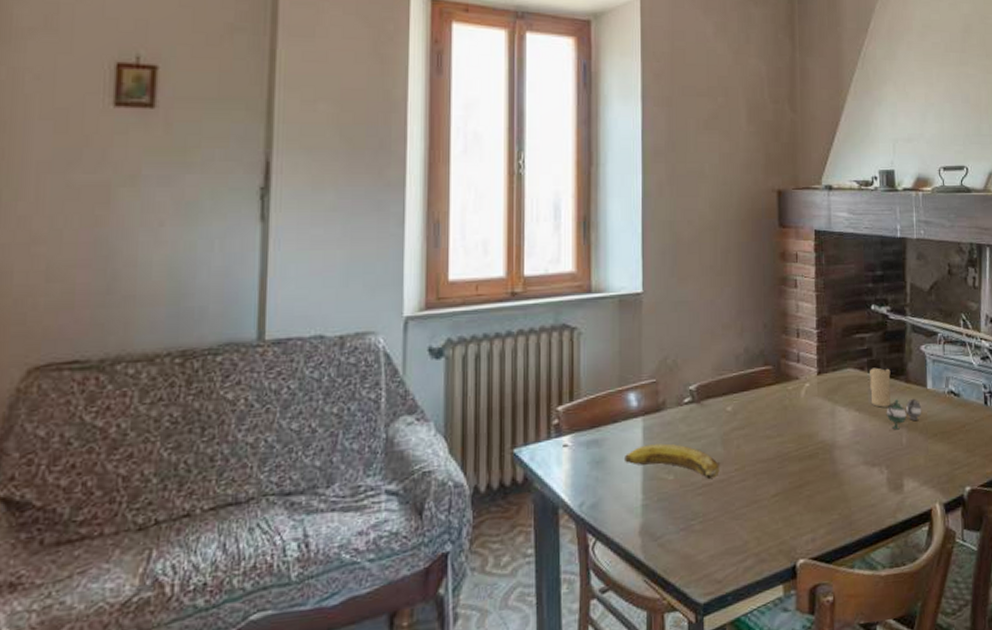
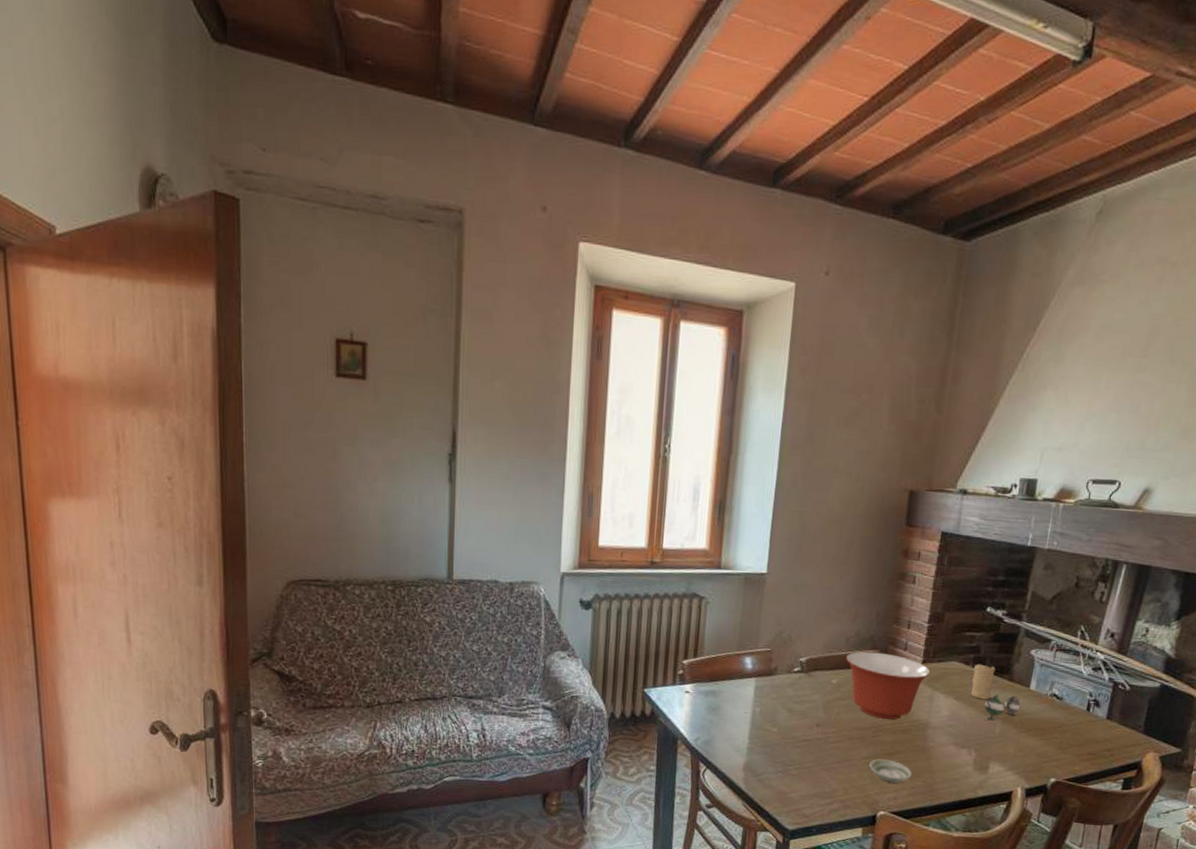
banana: present [625,443,720,479] -> none [736,701,819,736]
mixing bowl: none [738,368,828,445] -> present [846,651,931,719]
saucer: none [780,492,827,522] -> present [869,758,913,783]

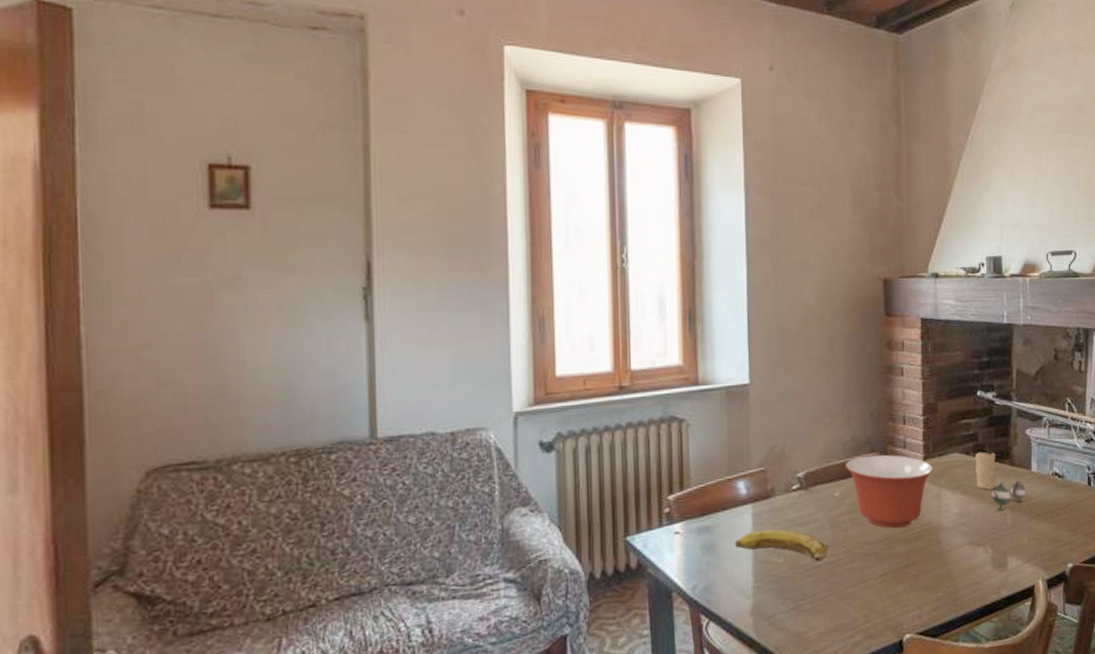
banana: none [736,701,819,736] -> present [735,529,828,561]
saucer: present [869,758,913,783] -> none [887,572,933,600]

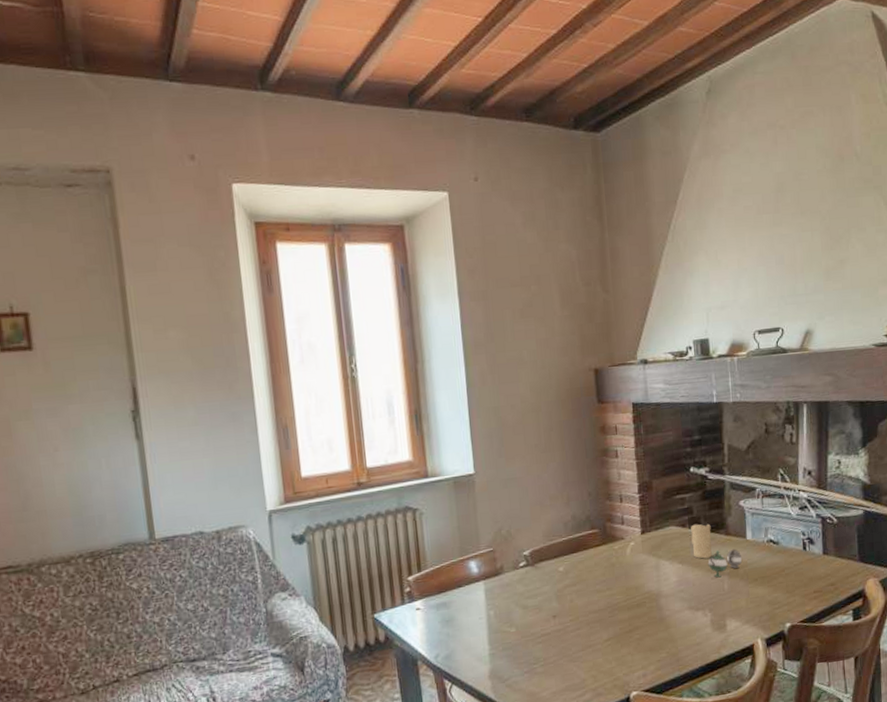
banana: present [735,529,828,561] -> none [471,602,556,629]
mixing bowl: present [846,454,934,528] -> none [568,531,651,597]

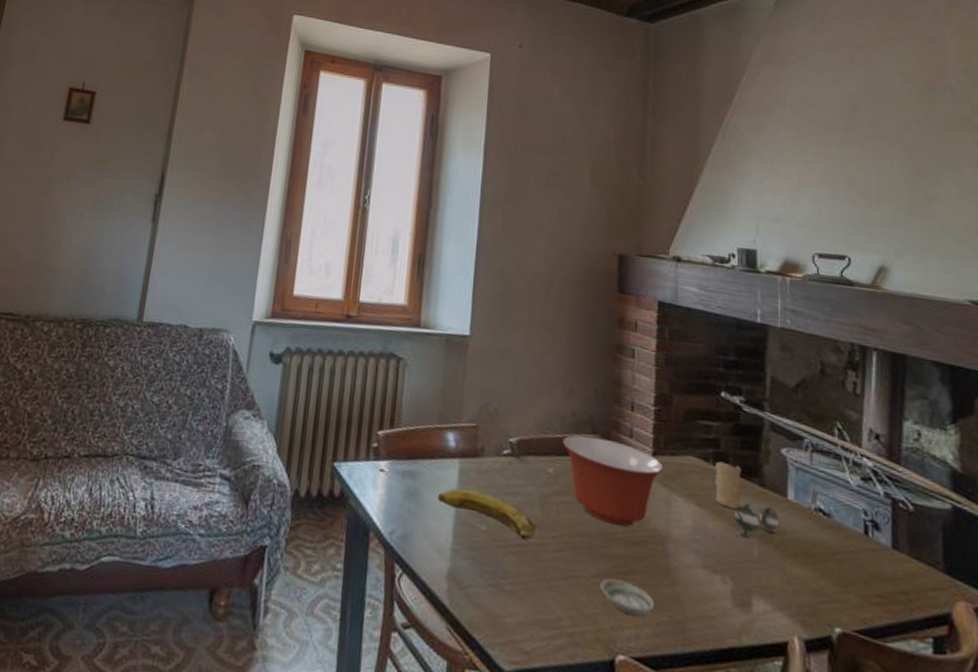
banana: none [471,602,556,629] -> present [438,488,536,540]
mixing bowl: none [568,531,651,597] -> present [563,435,664,526]
saucer: none [612,637,656,661] -> present [600,578,655,616]

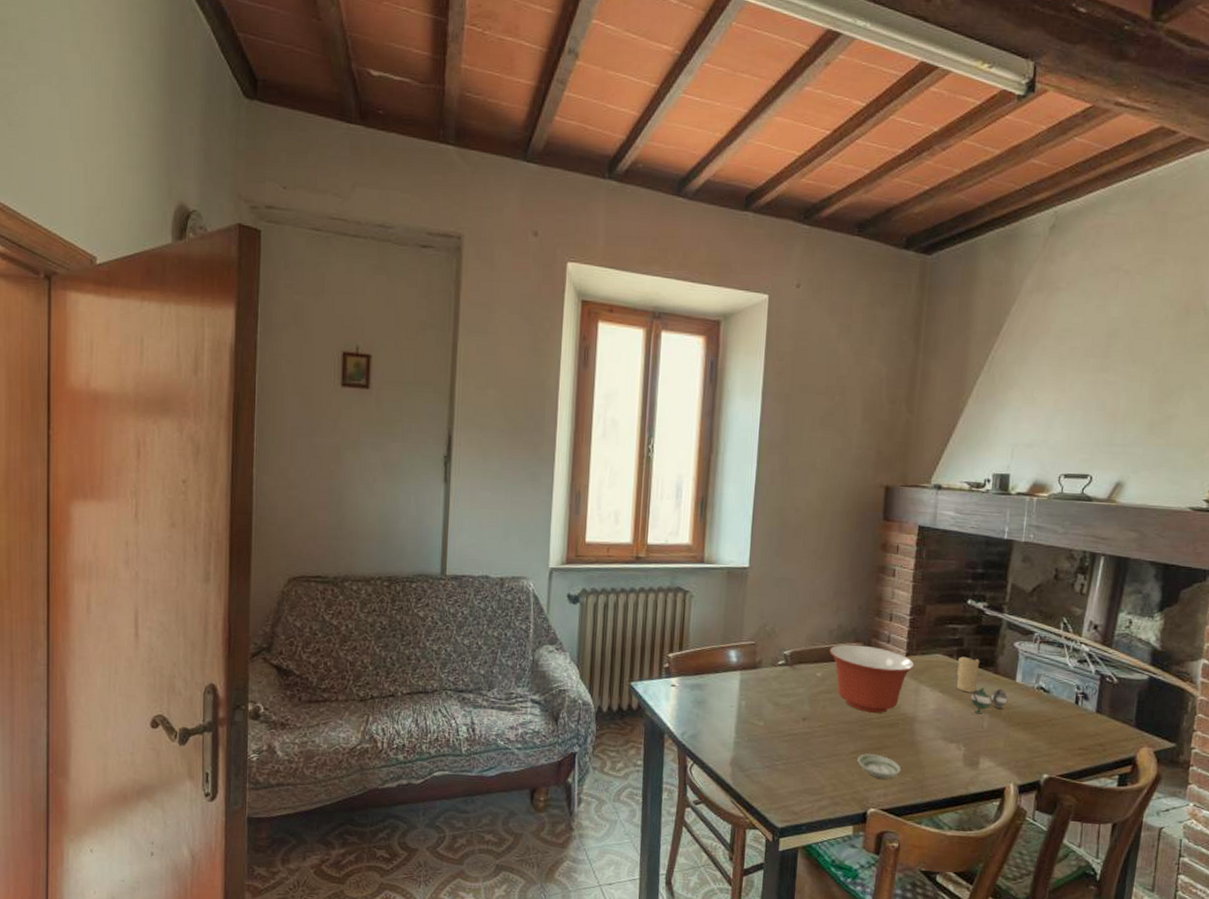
banana: present [438,488,536,540] -> none [722,694,805,730]

